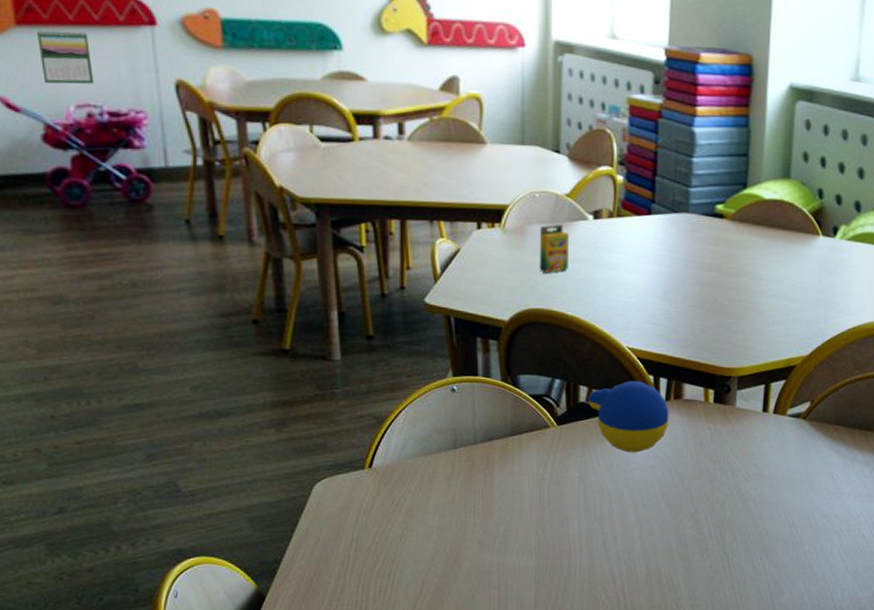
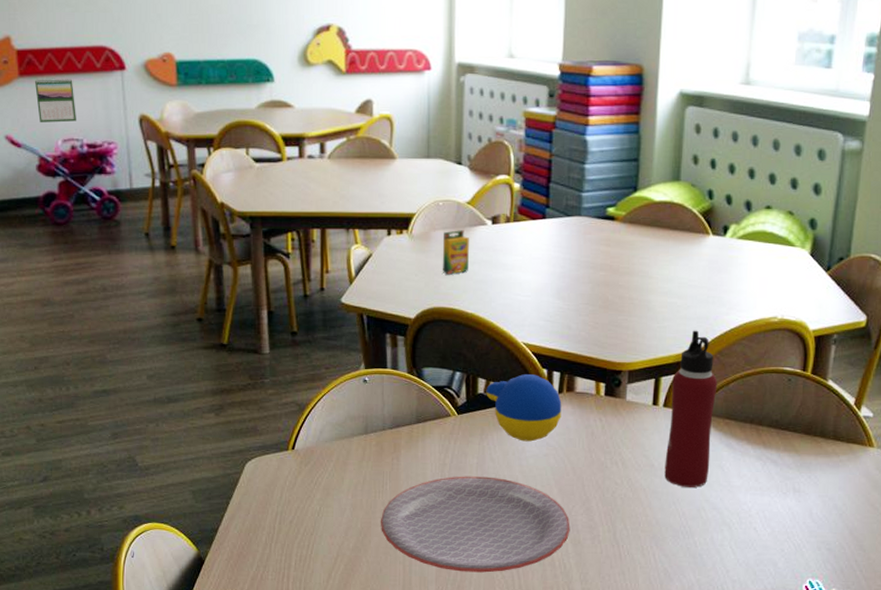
plate: none [471,491,678,595] -> present [380,476,570,573]
water bottle: none [774,334,828,496] -> present [664,330,718,487]

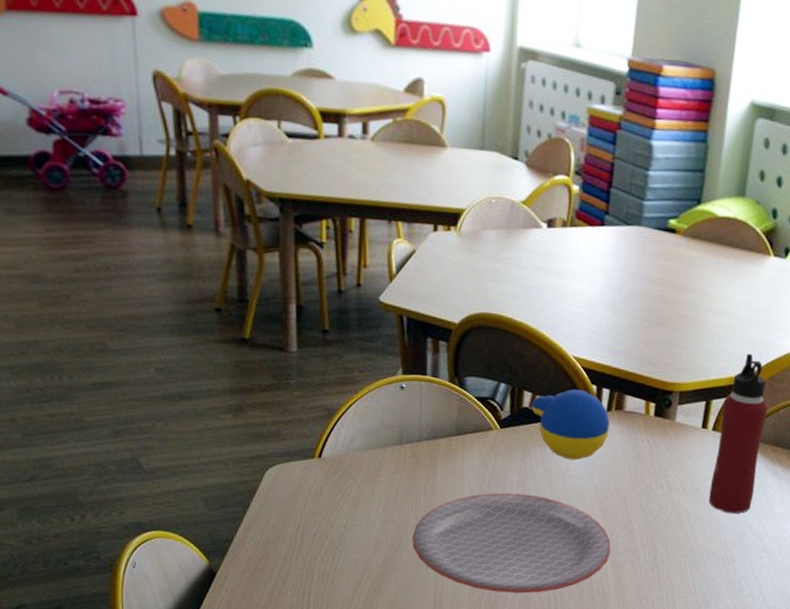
calendar: present [35,78,76,123] -> none [26,16,76,71]
crayon box: present [442,230,469,275] -> none [491,231,522,279]

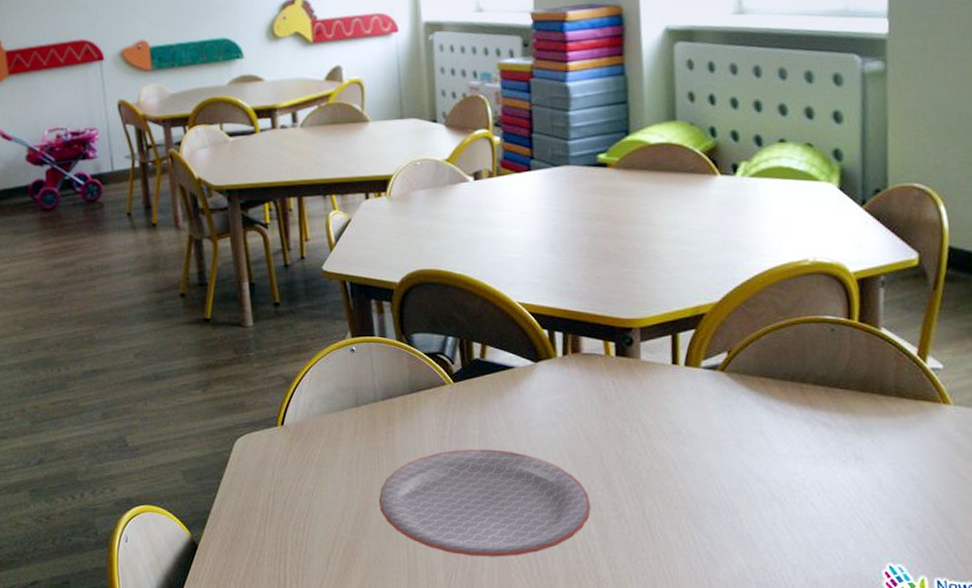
toy ball: present [531,389,610,460] -> none [482,336,569,410]
water bottle: present [708,353,768,514] -> none [692,279,748,456]

